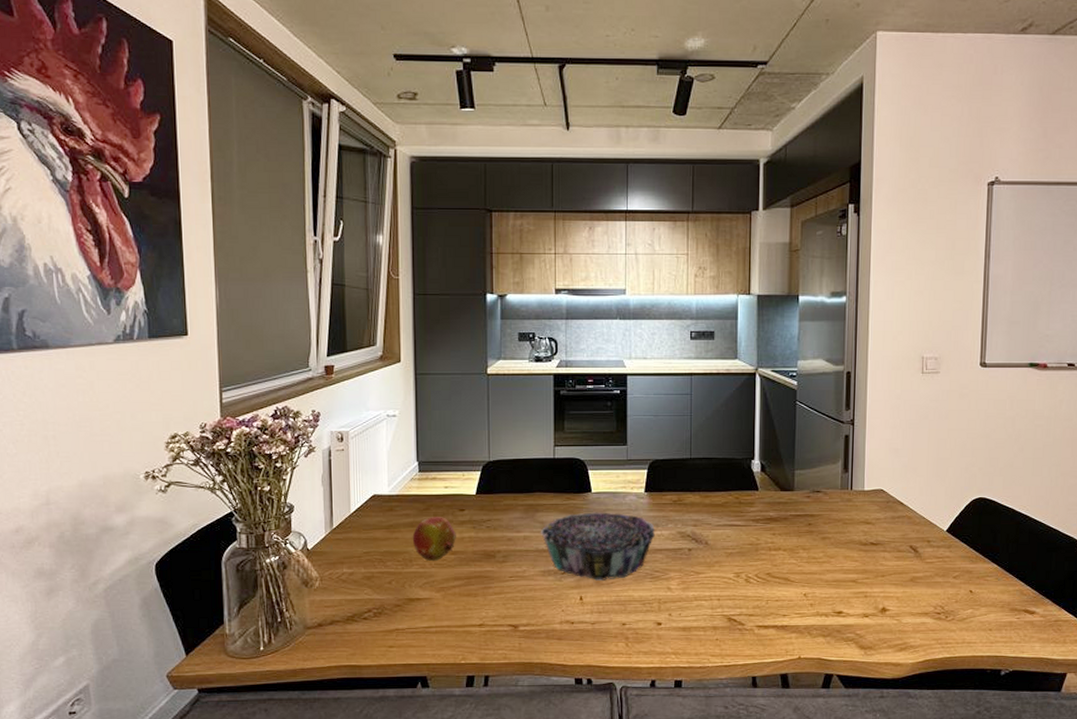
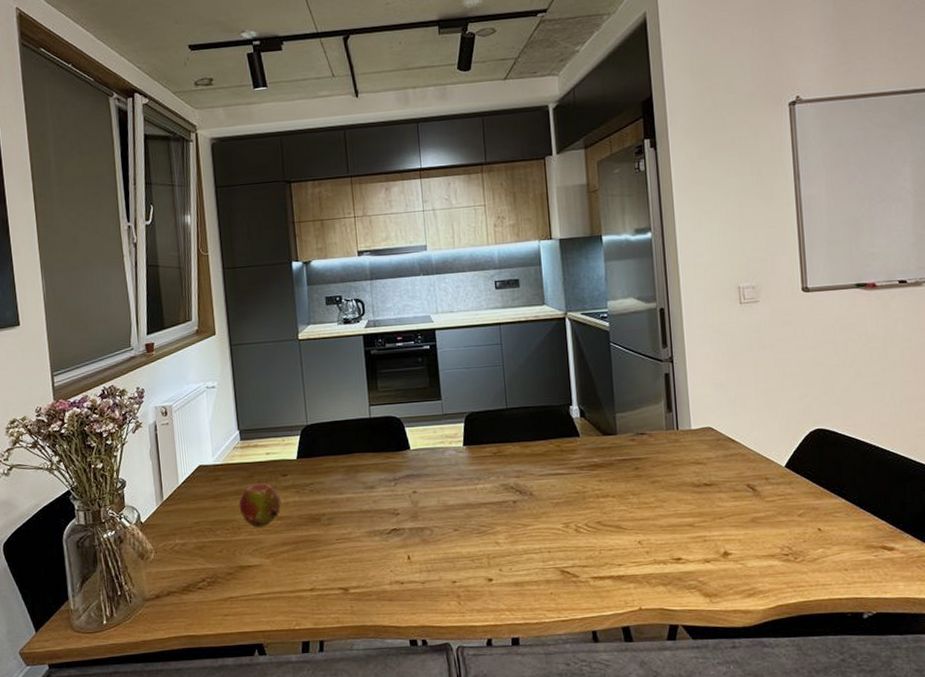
decorative bowl: present [540,512,655,580] -> none [362,468,478,539]

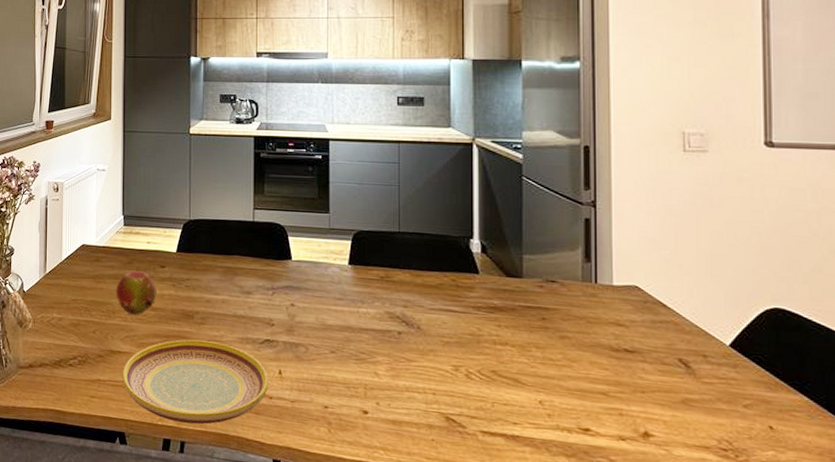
plate: none [254,539,399,624] -> present [122,339,268,425]

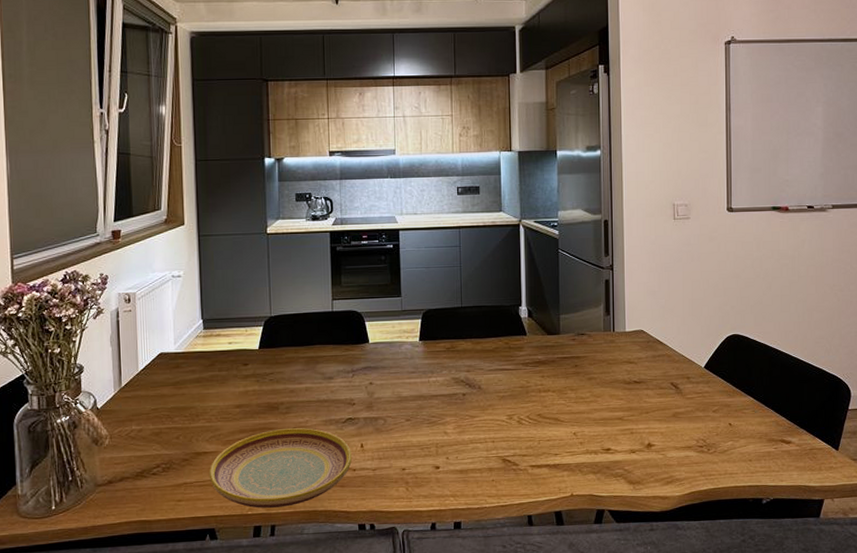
fruit: present [116,271,157,315] -> none [198,372,241,415]

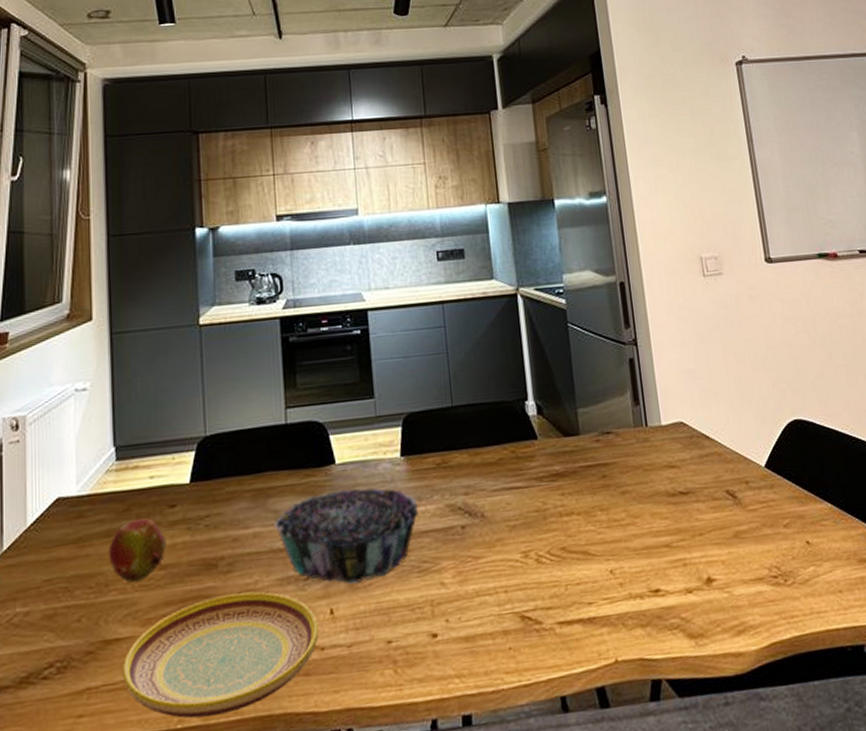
fruit: none [198,372,241,415] -> present [108,518,166,583]
decorative bowl: none [321,361,430,428] -> present [273,488,418,584]

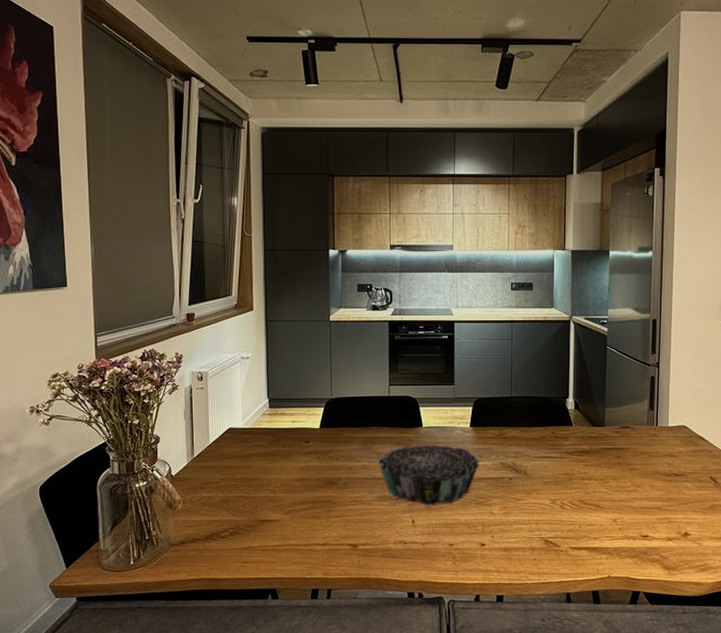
fruit: present [108,518,166,583] -> none [263,448,302,487]
plate: present [122,591,319,719] -> none [272,502,403,574]

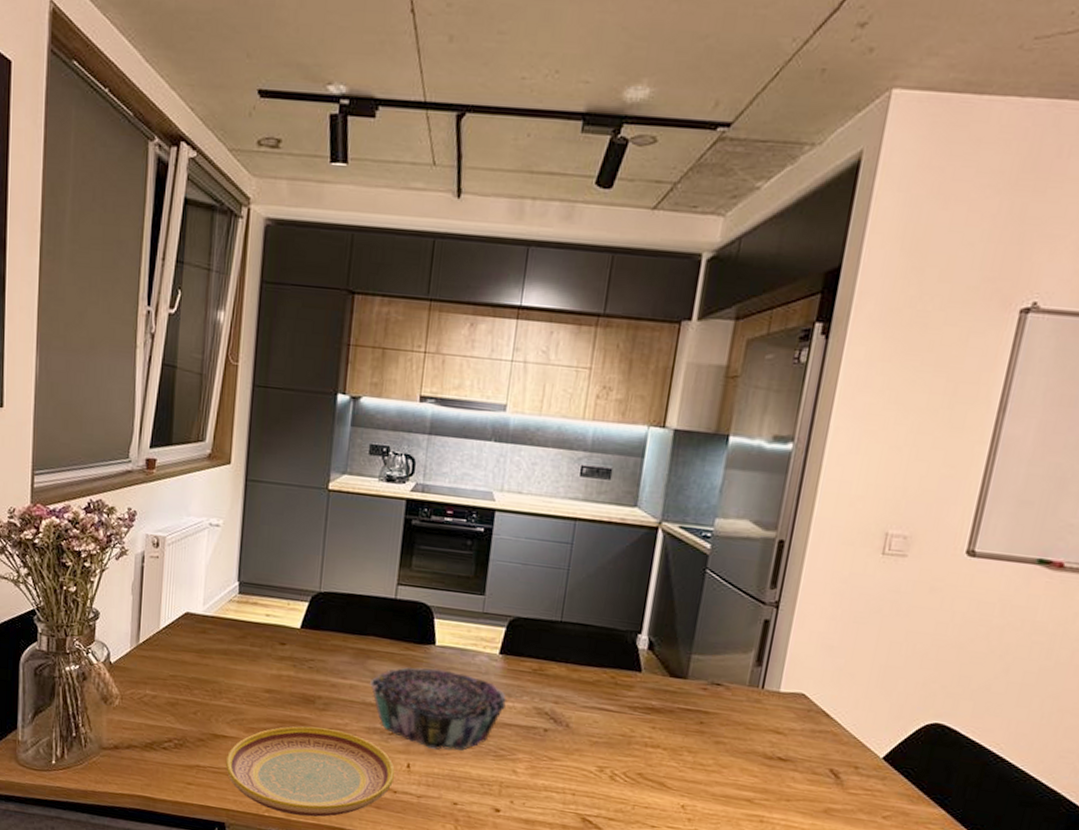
plate: none [272,502,403,574] -> present [225,726,395,817]

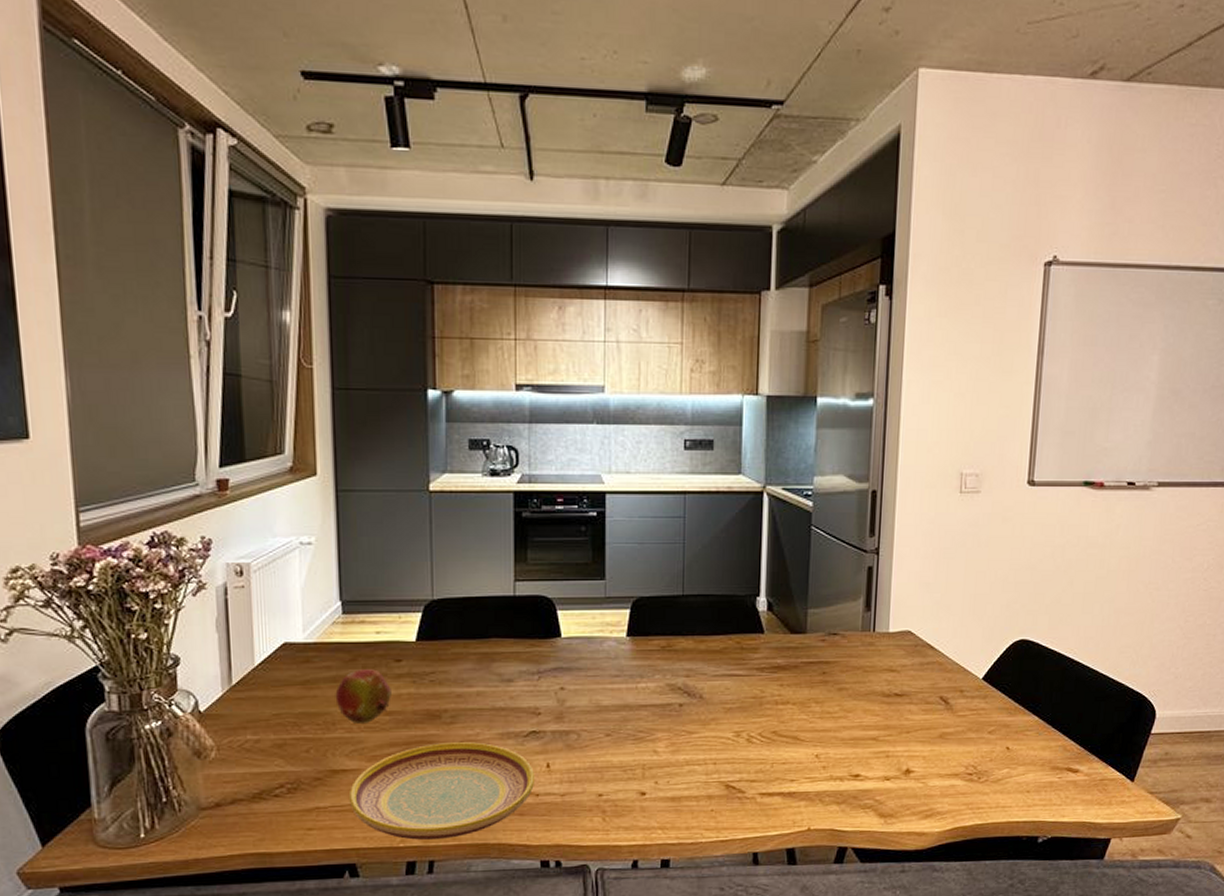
fruit: none [224,646,274,697] -> present [335,669,391,723]
decorative bowl: present [369,667,506,751] -> none [497,661,639,744]

